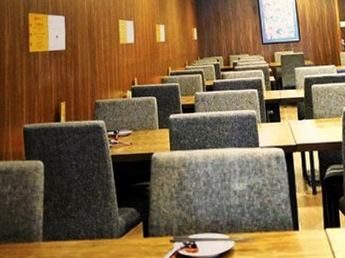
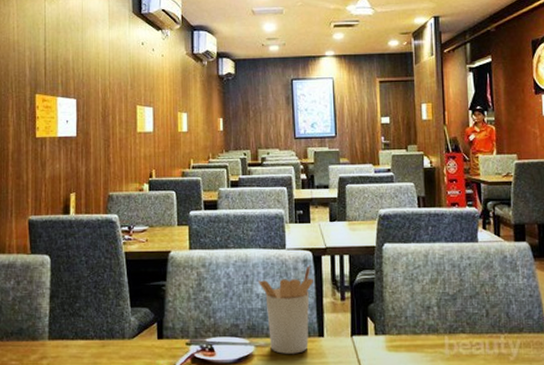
utensil holder: none [235,161,286,248] -> present [259,264,313,354]

